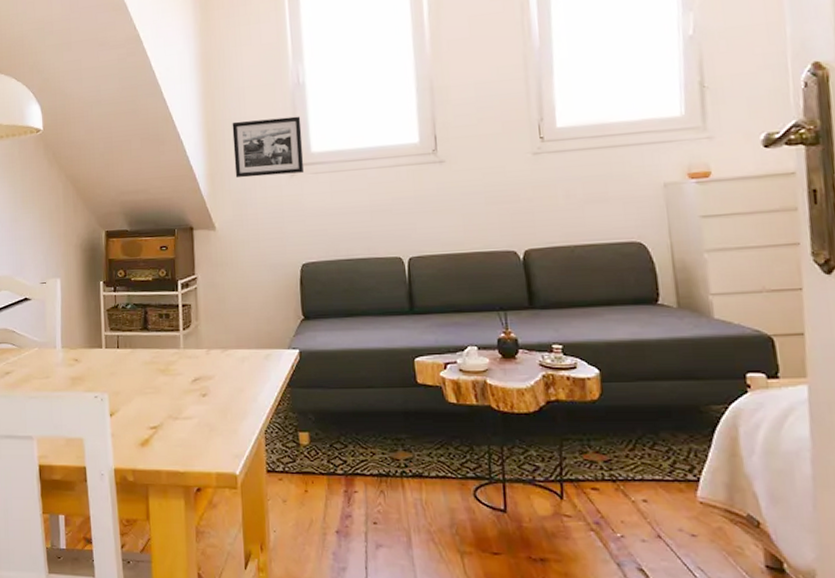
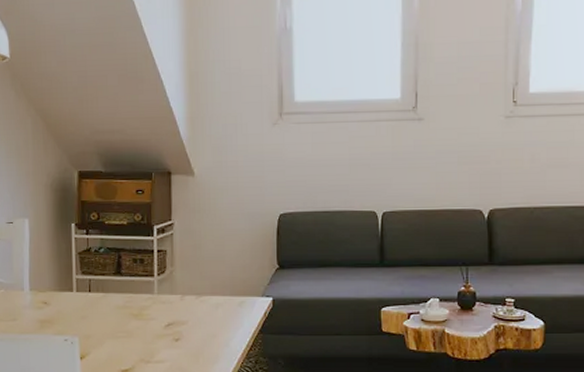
picture frame: present [232,116,305,178] -> none [215,62,287,124]

